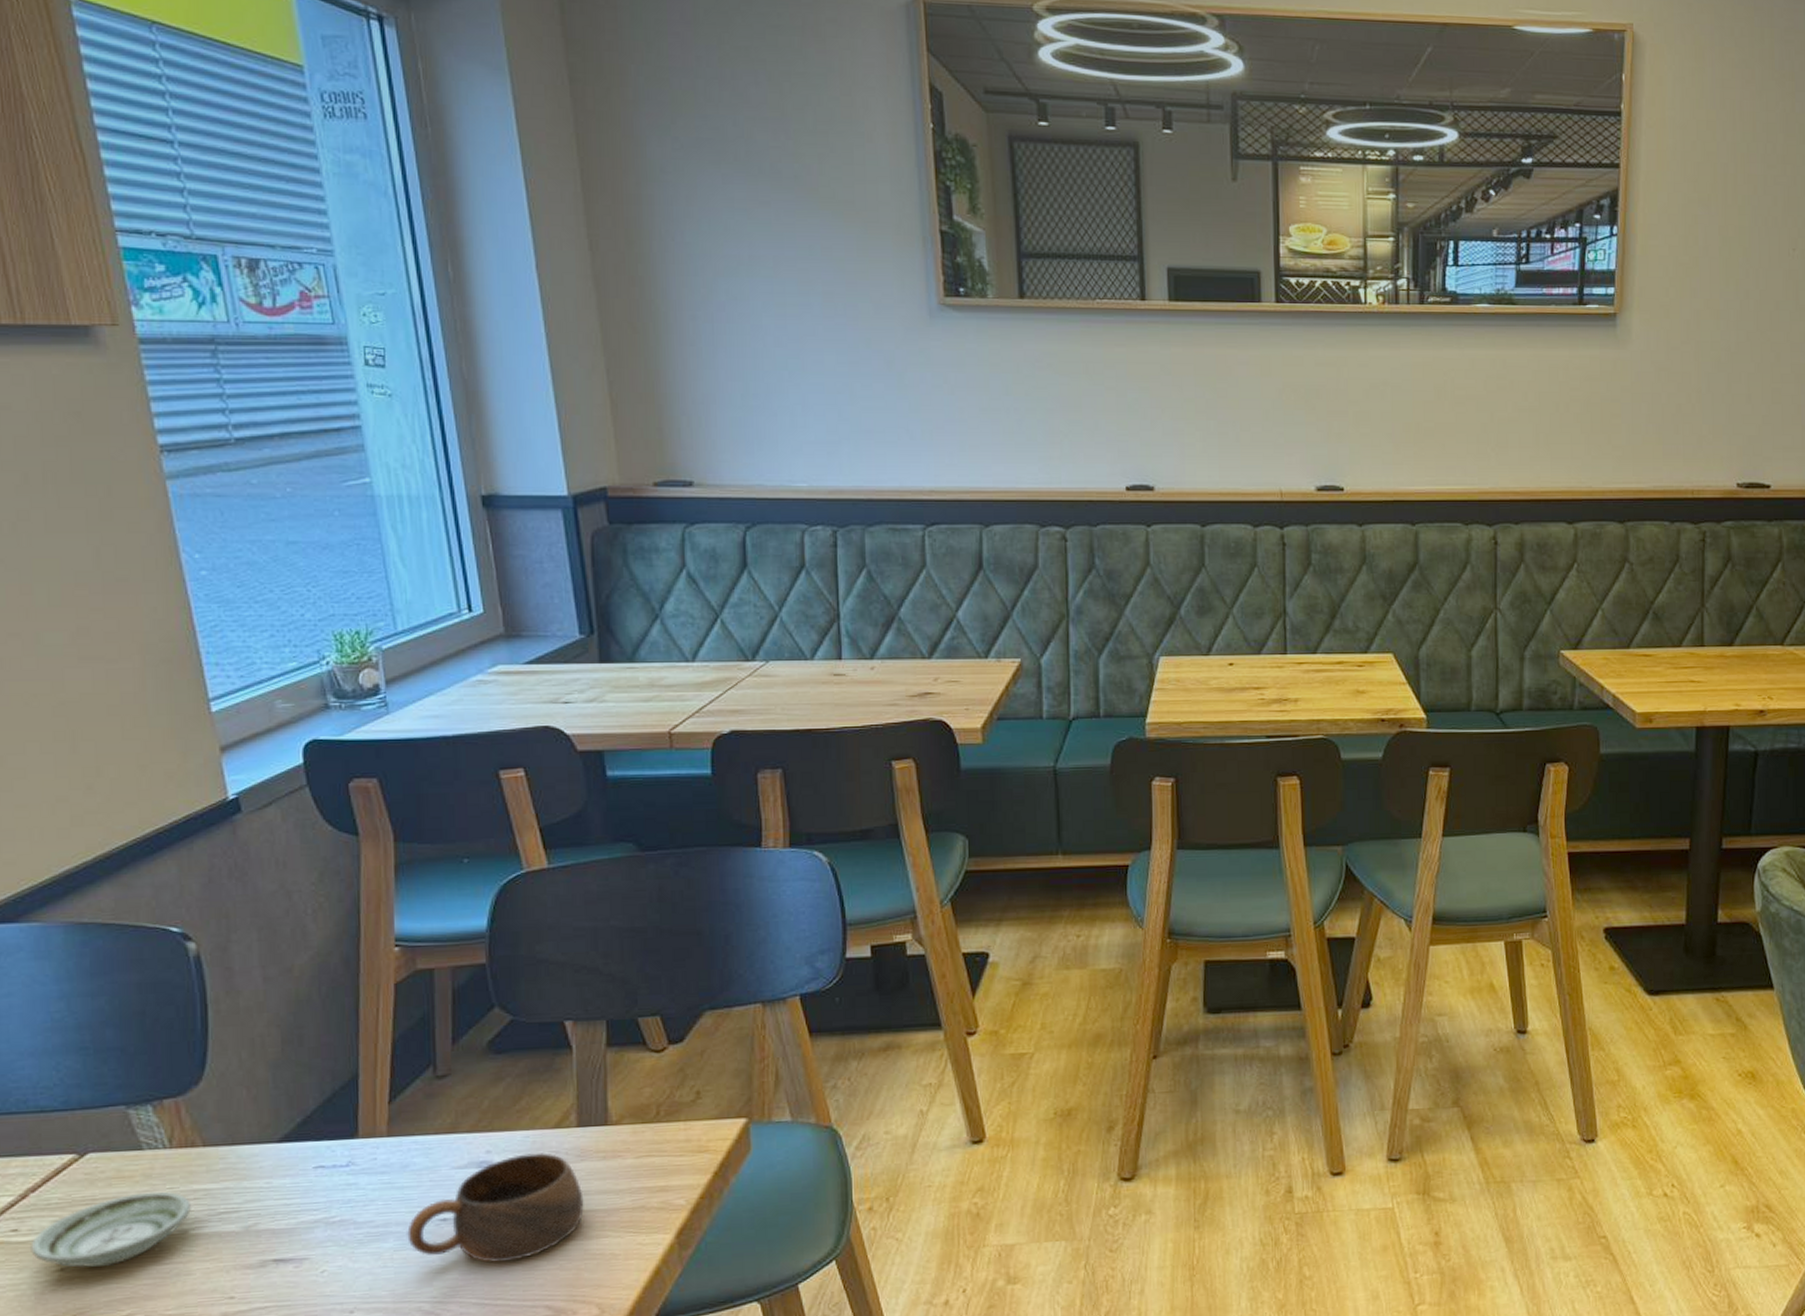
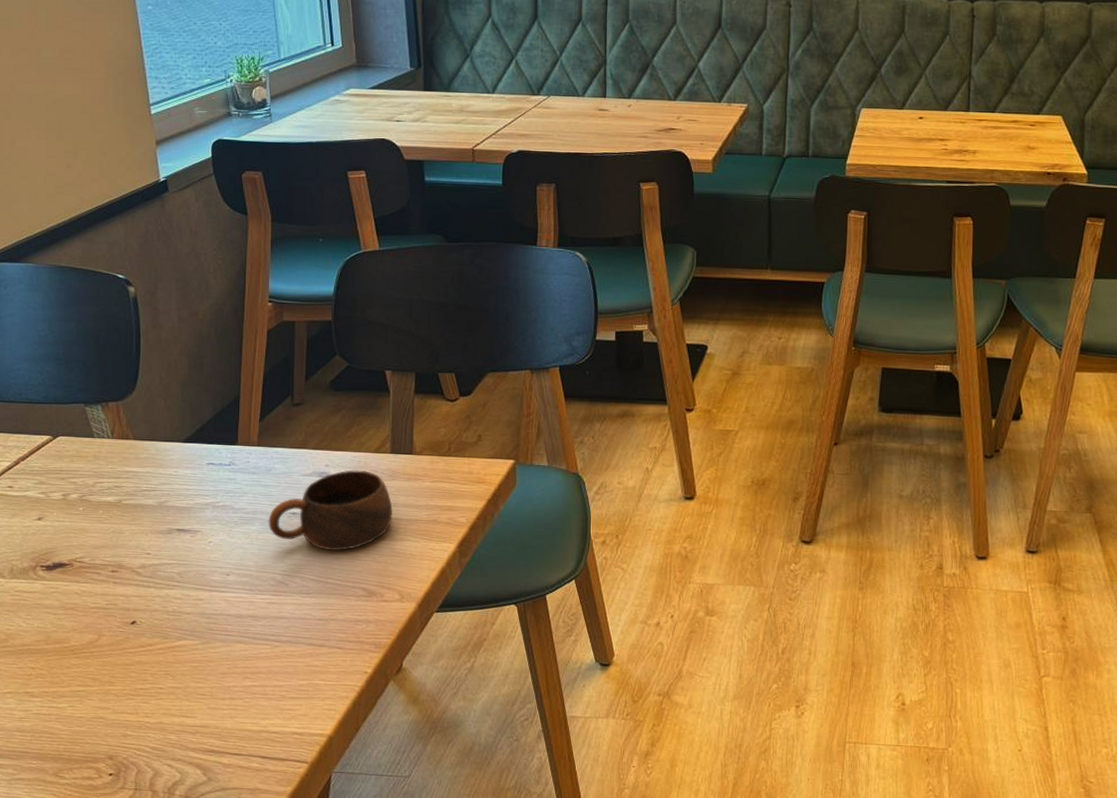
saucer: present [30,1191,191,1267] -> none [20,469,124,520]

